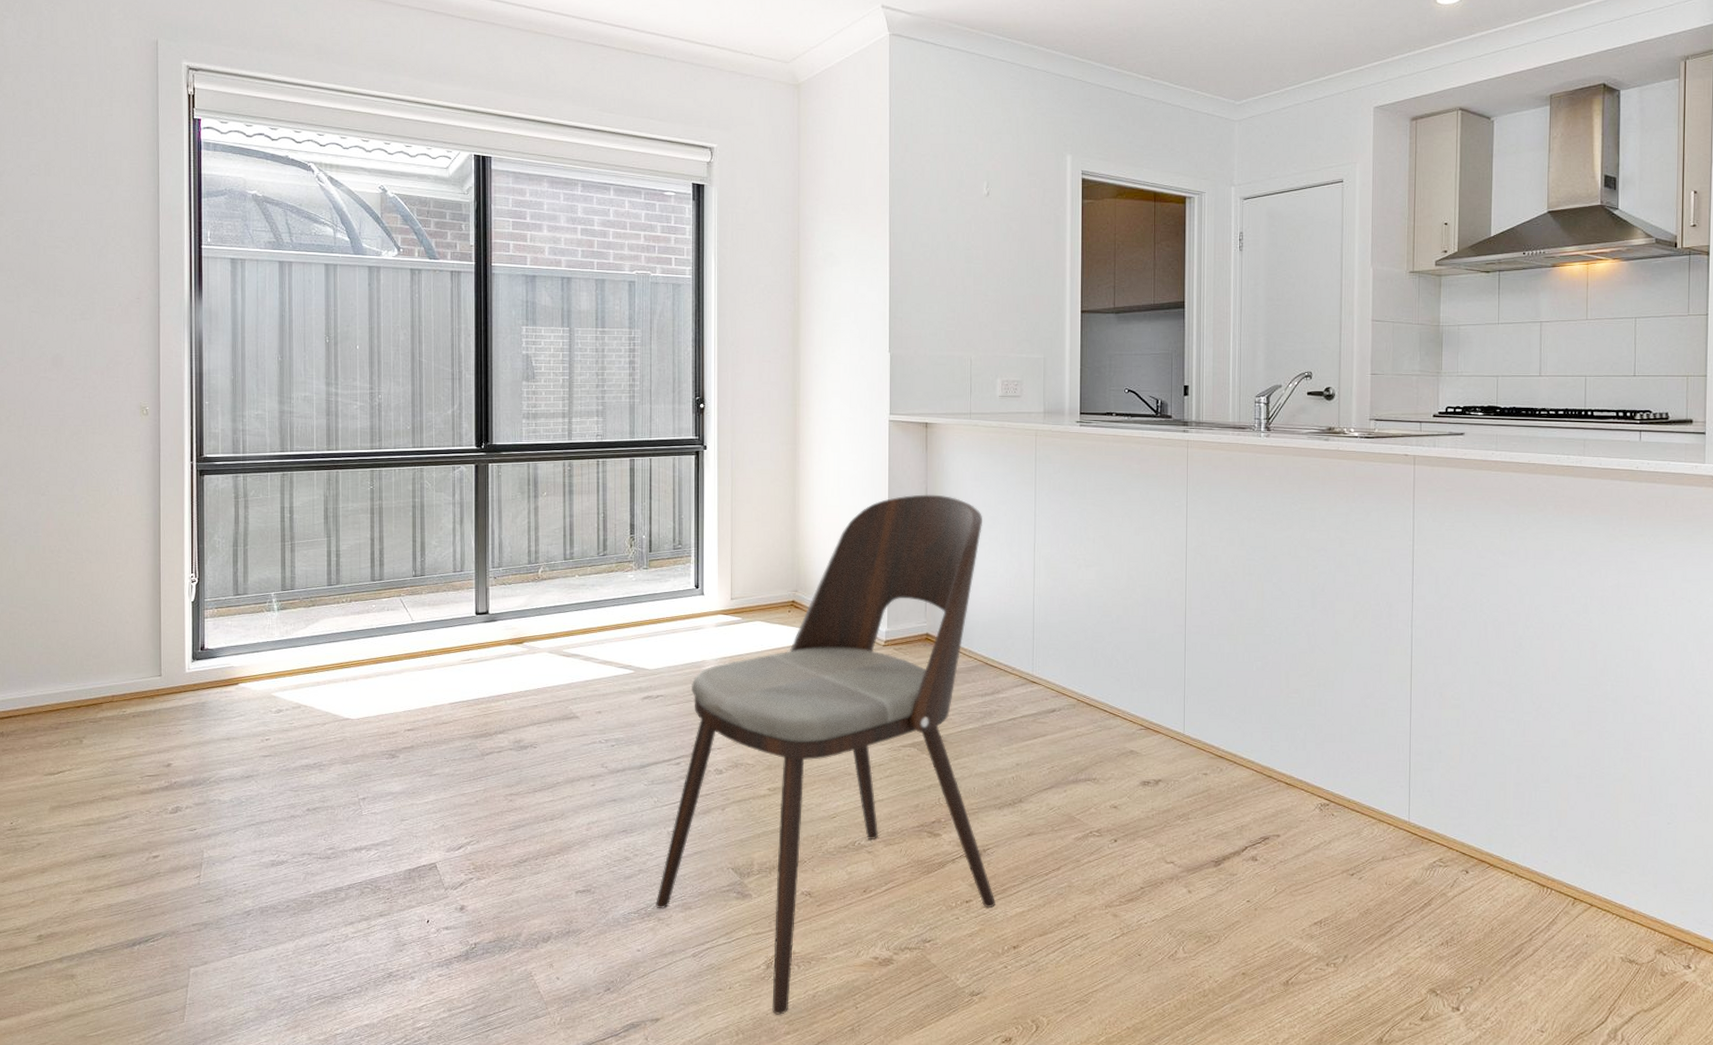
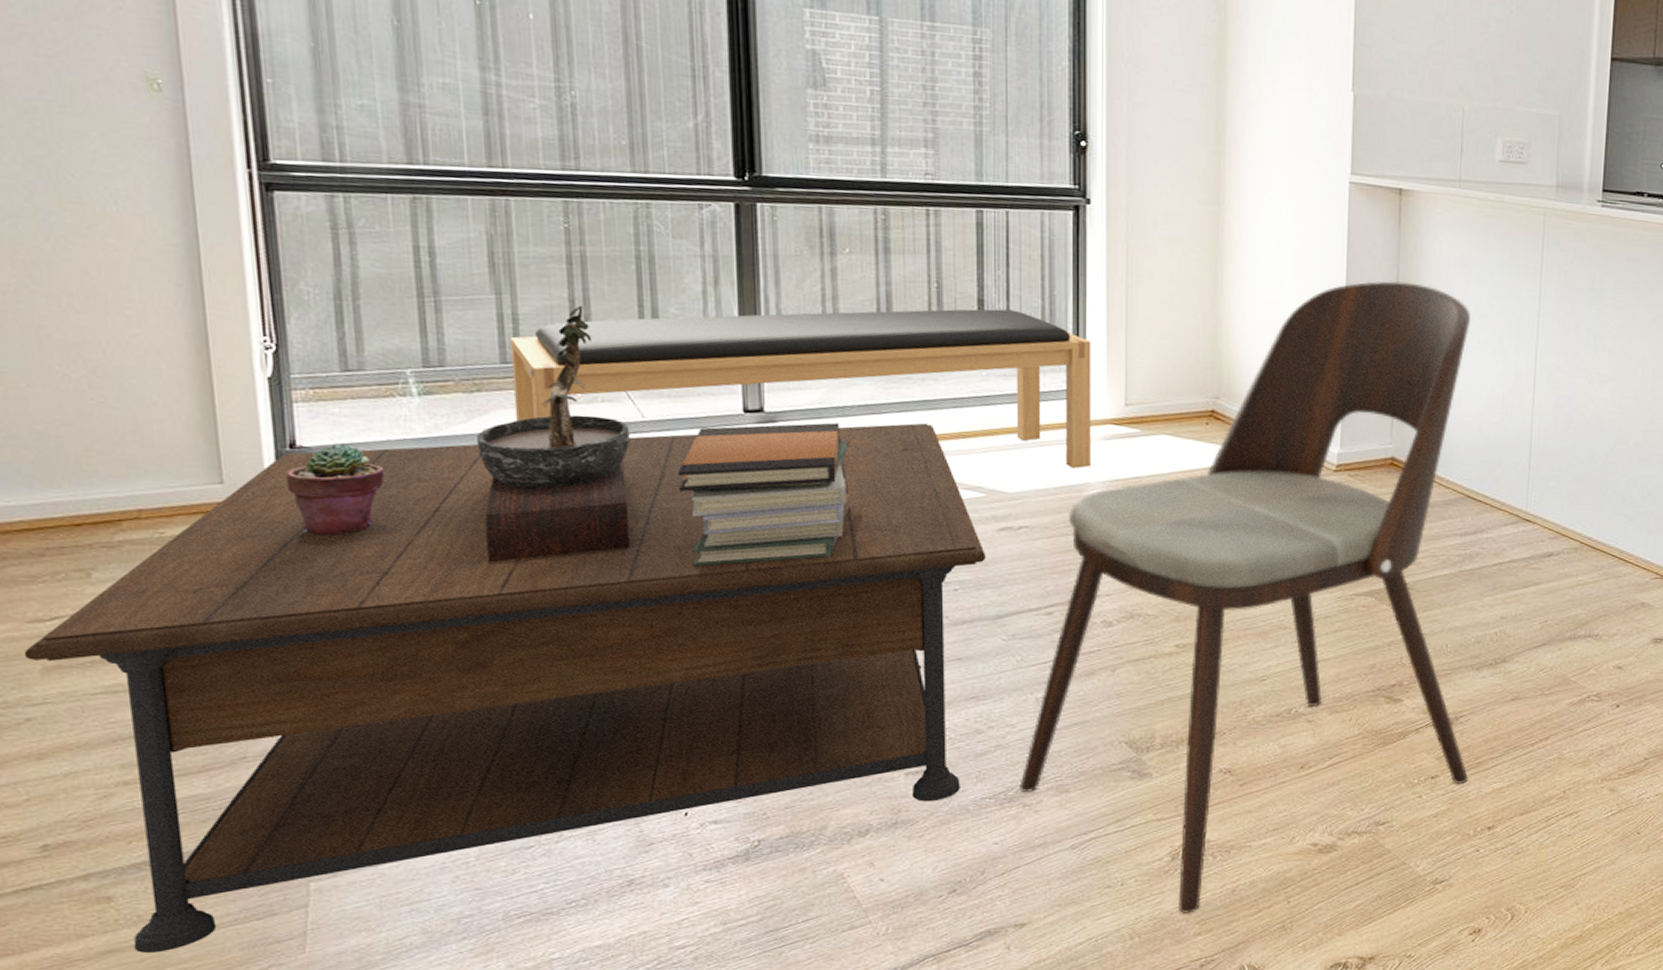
coffee table: none [41,618,633,1018] -> present [24,422,986,953]
potted succulent: none [197,646,254,712] -> present [285,443,385,536]
bonsai tree: none [310,542,404,730] -> present [476,305,631,563]
bench: none [334,531,707,649] -> present [509,309,1091,468]
book stack: none [432,620,544,730] -> present [677,422,850,567]

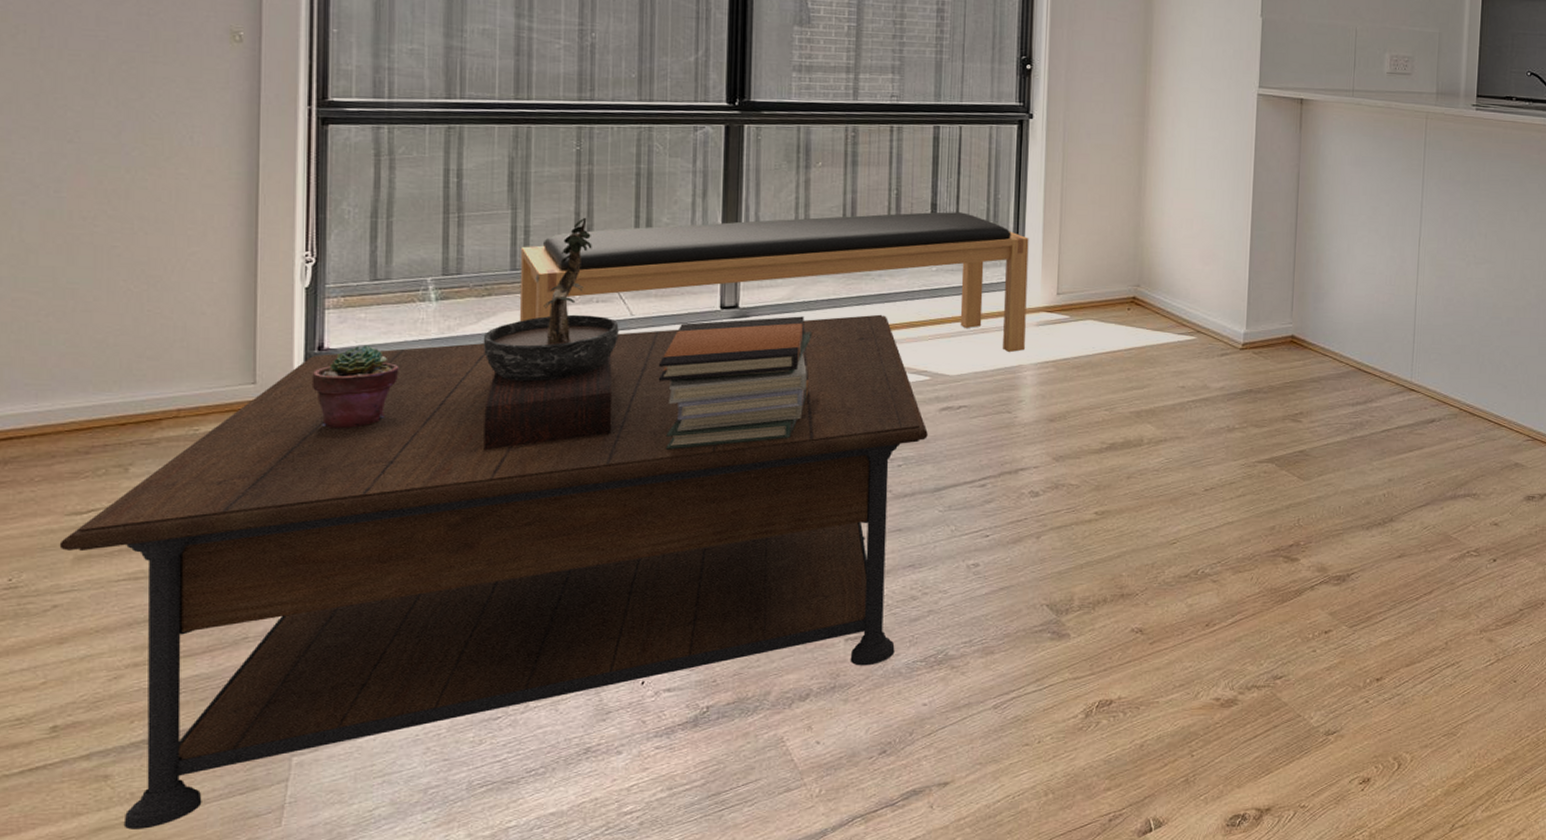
dining chair: present [1019,281,1470,913] -> none [948,179,1362,769]

